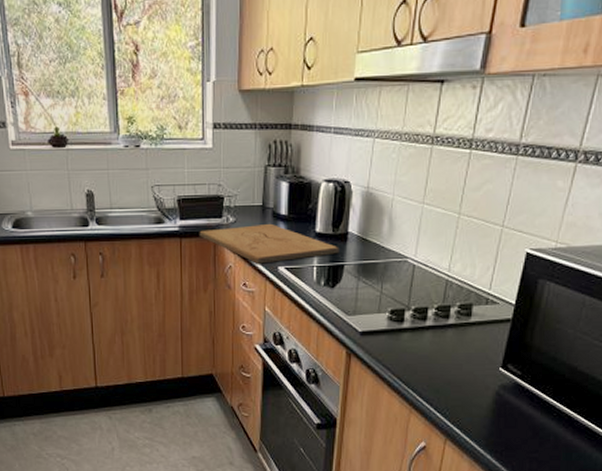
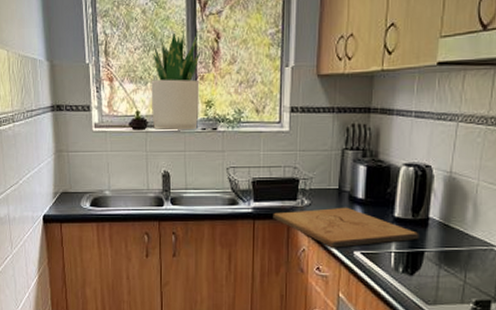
planter: none [68,42,121,148] -> present [151,30,201,131]

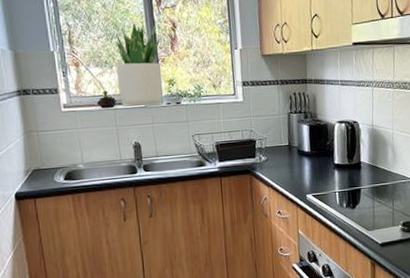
cutting board: present [273,207,419,248] -> none [236,159,356,194]

